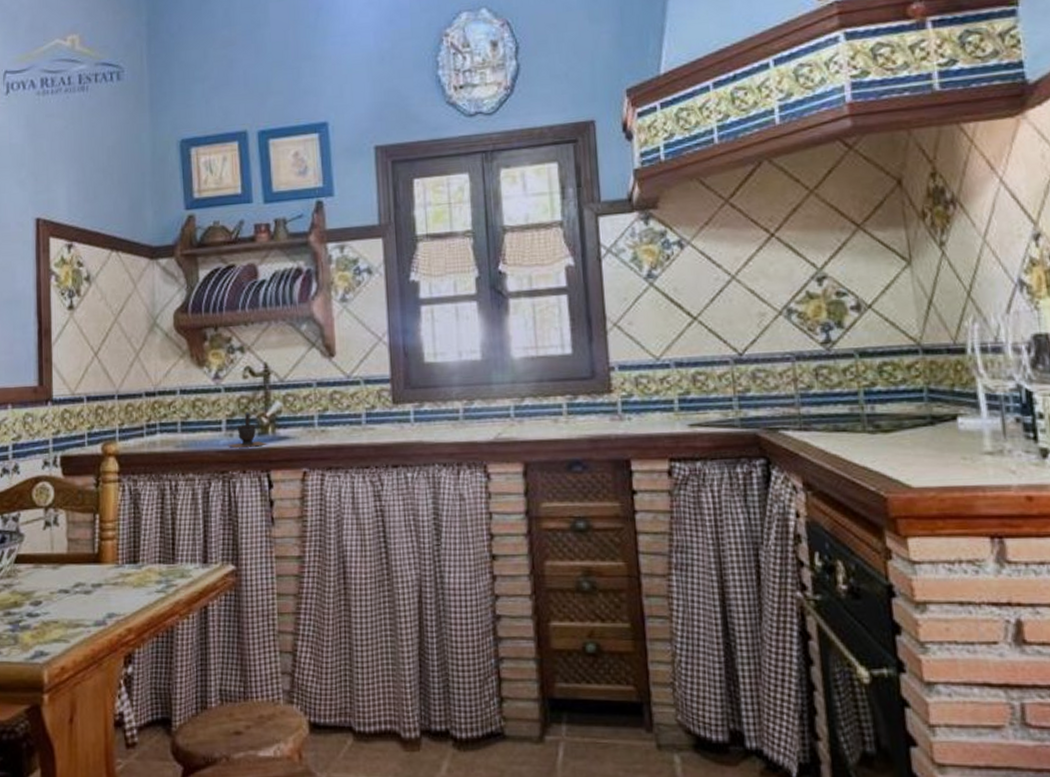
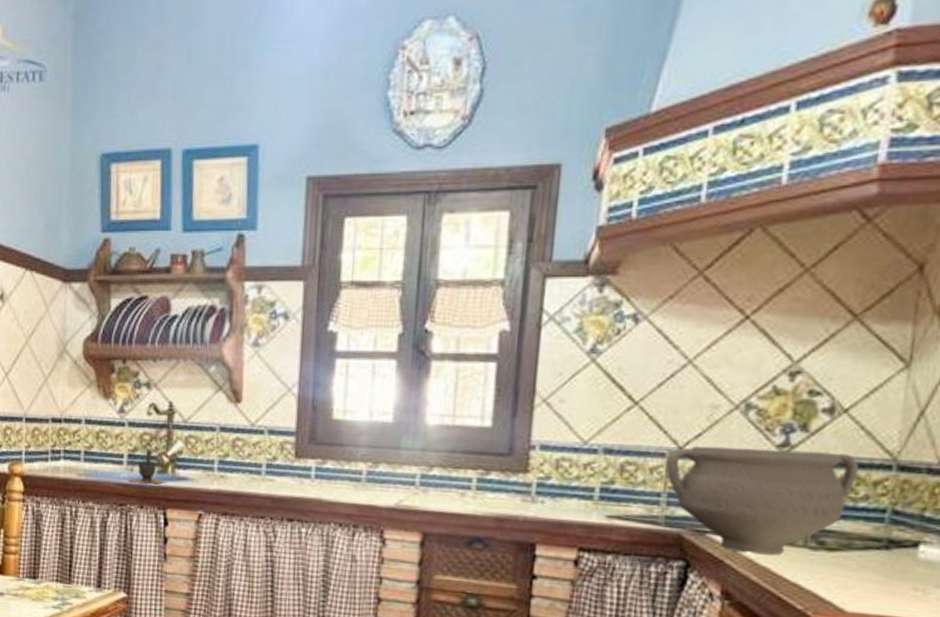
ceramic pot: none [730,343,893,444] -> present [665,446,860,556]

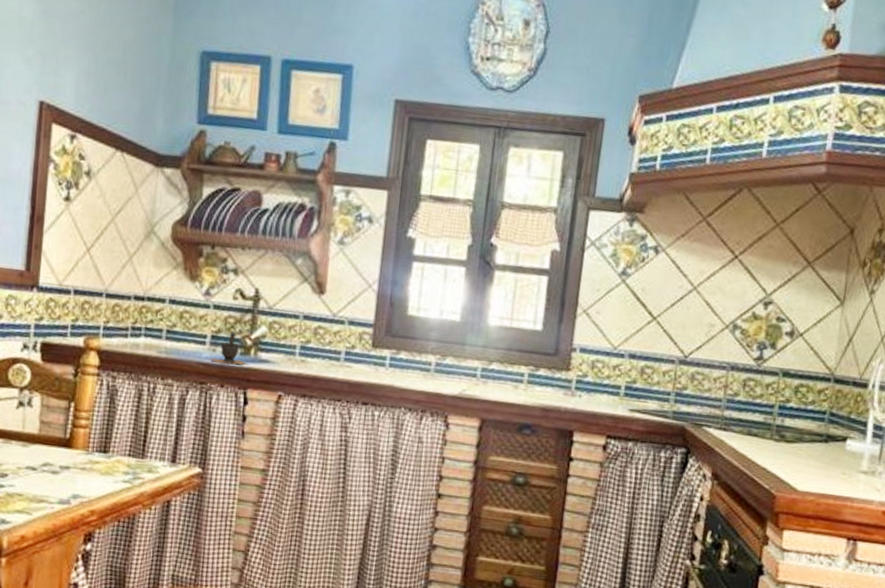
ceramic pot: present [665,446,860,556] -> none [674,356,809,446]

